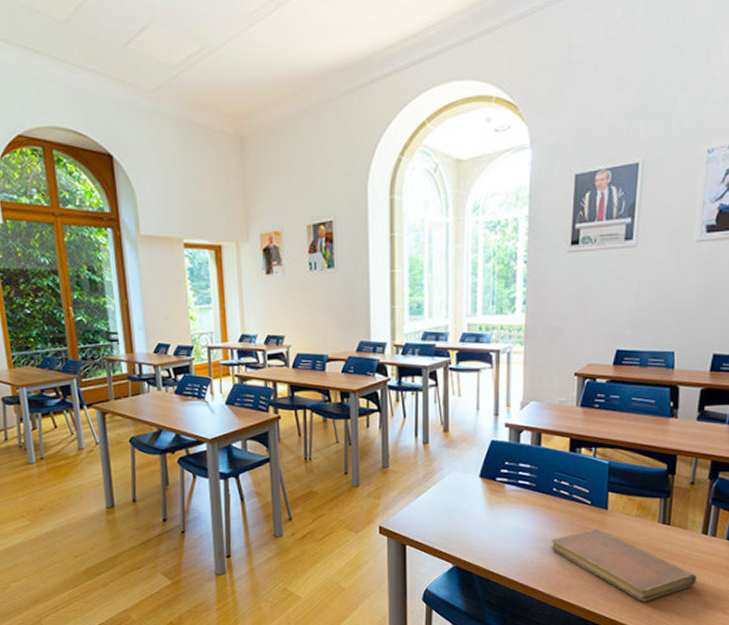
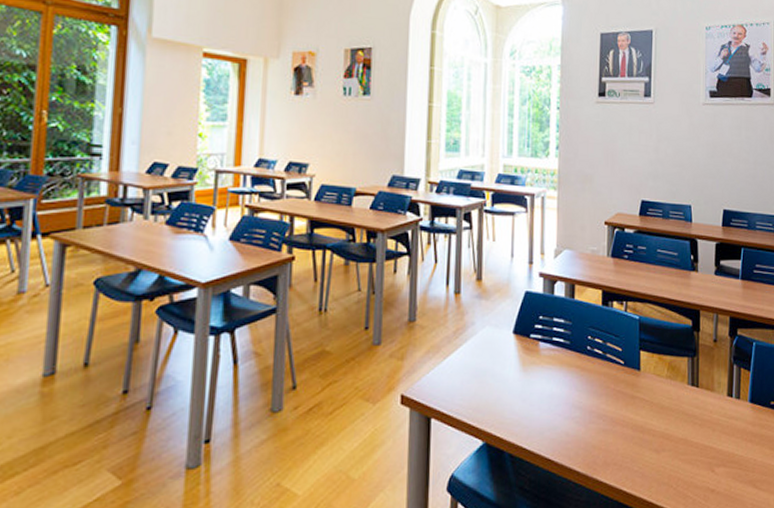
notebook: present [551,529,697,602] -> none [586,393,726,478]

